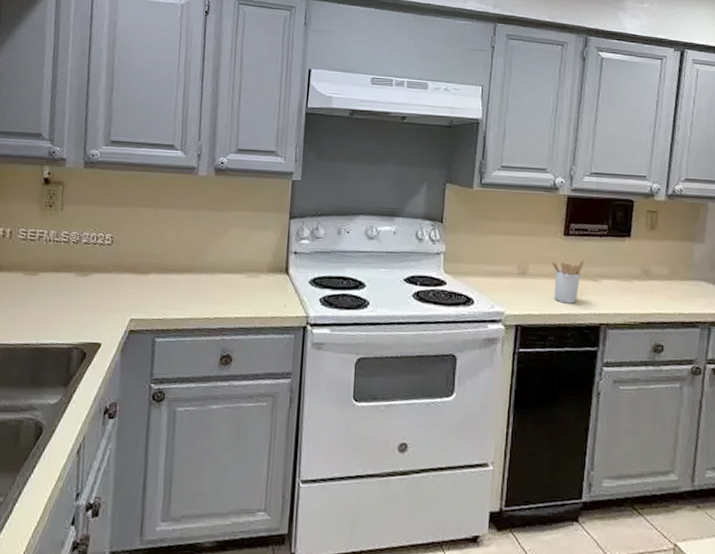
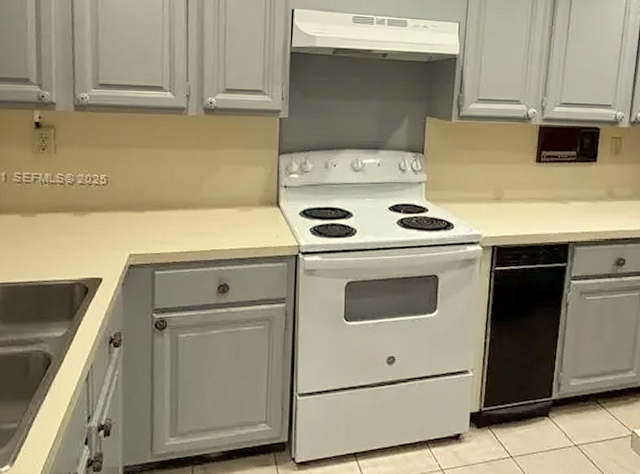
utensil holder: present [551,260,585,304] -> none [525,184,555,225]

